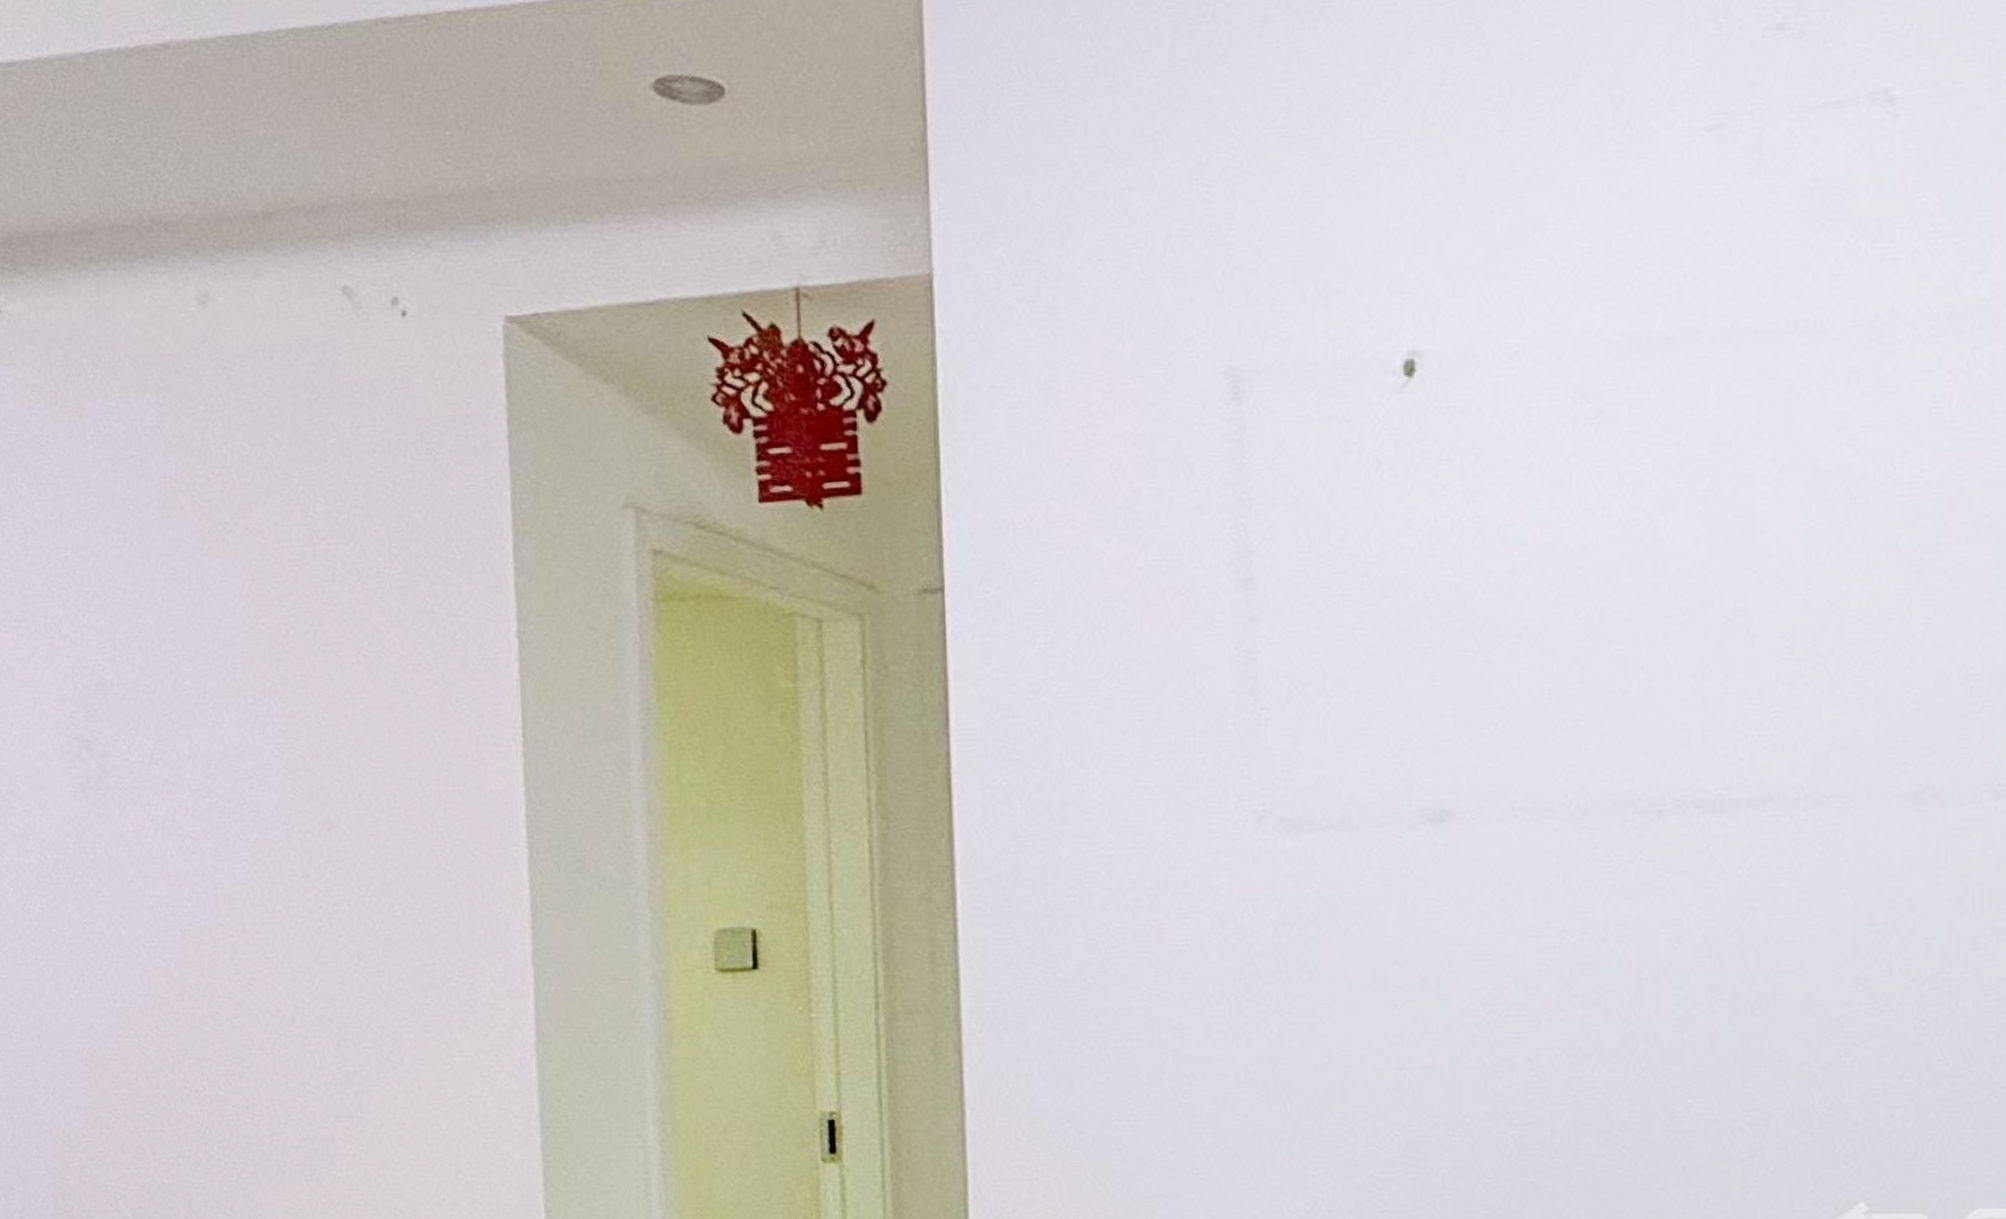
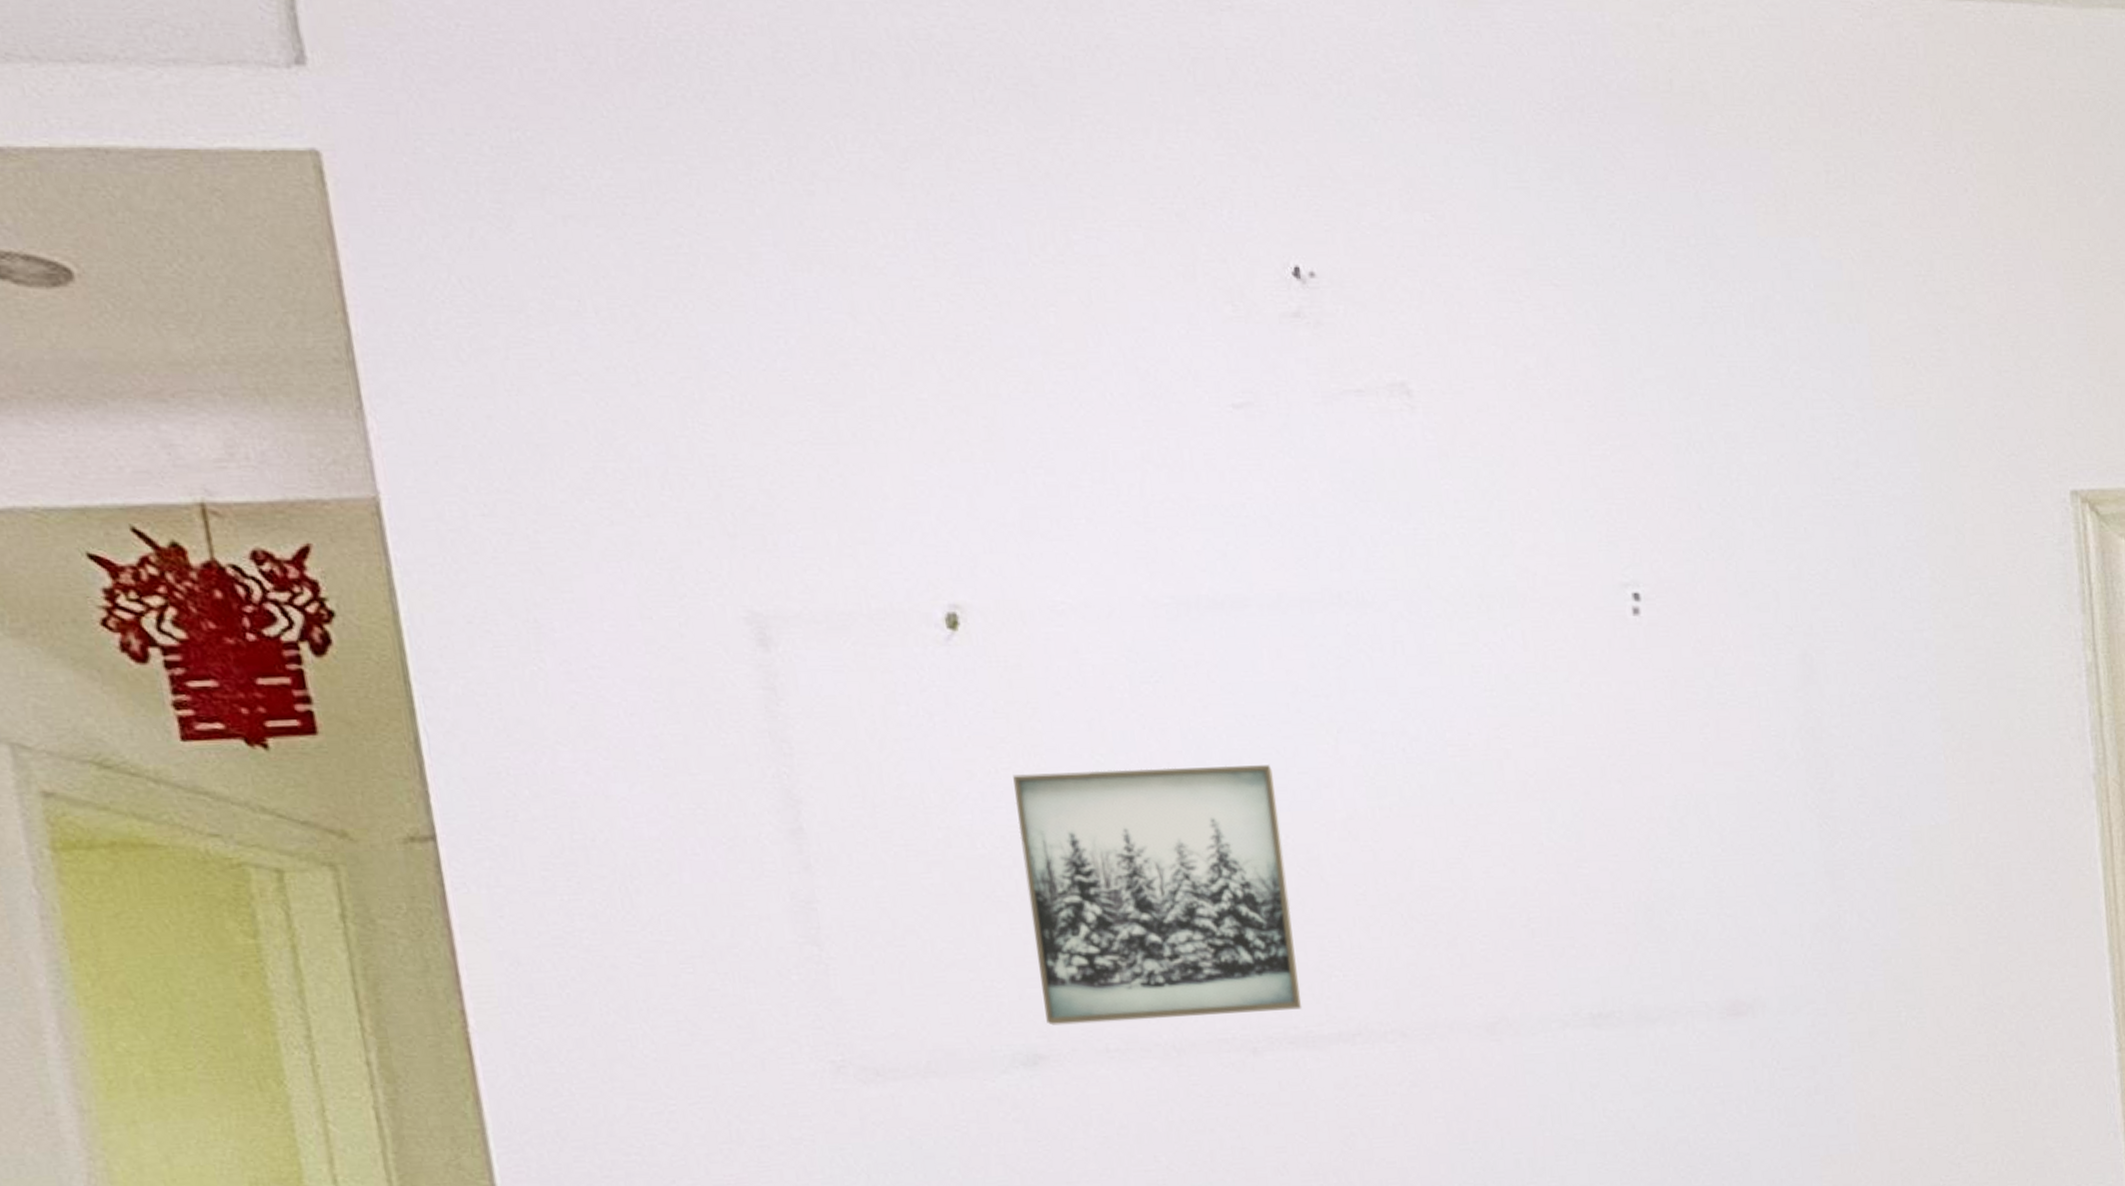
wall art: none [1450,508,1714,781] -> present [1013,765,1302,1026]

